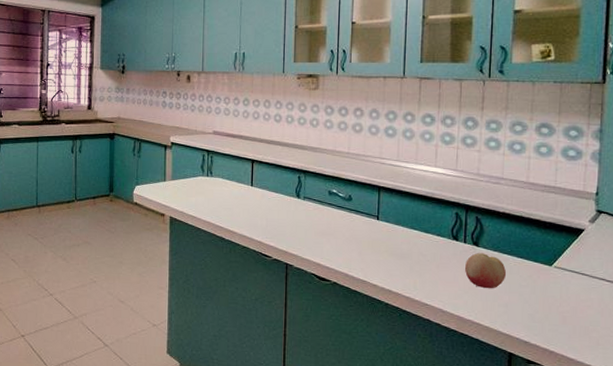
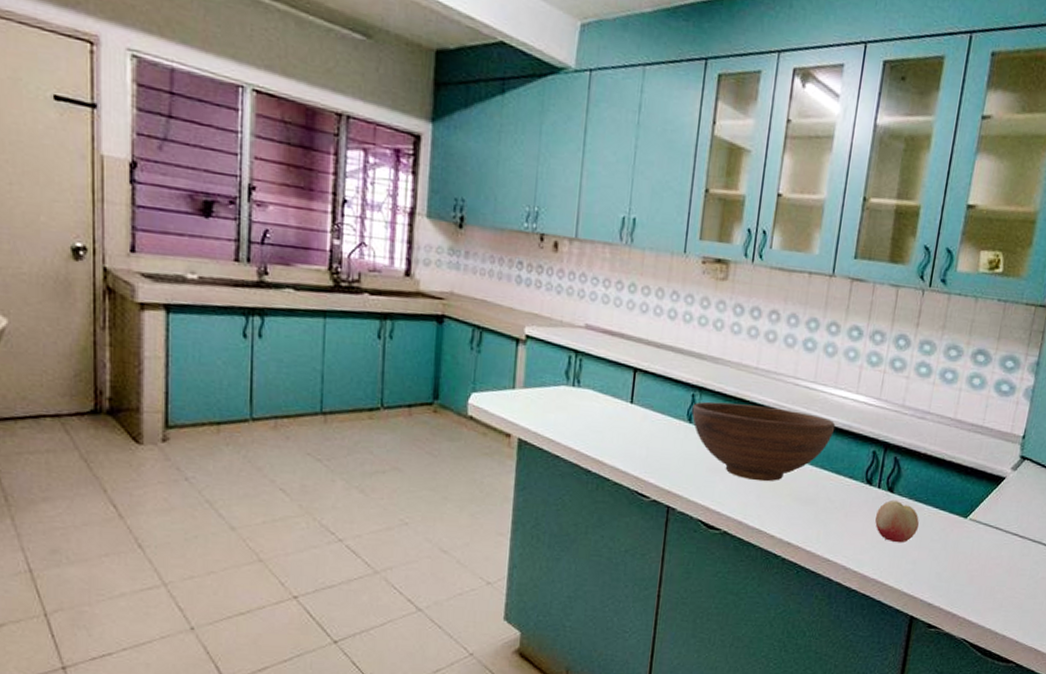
fruit bowl: none [299,181,420,242] -> present [692,401,836,482]

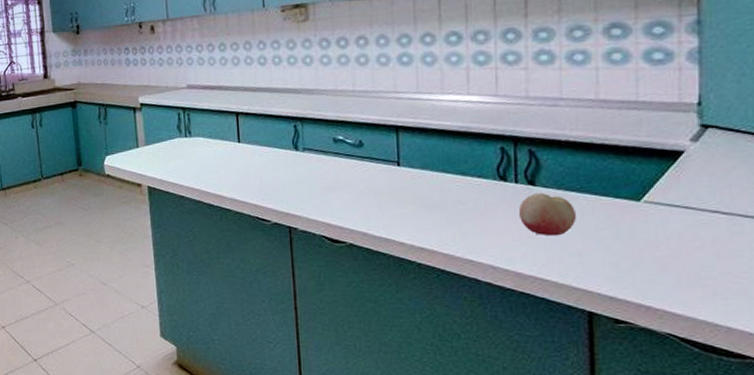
fruit bowl: present [692,401,836,482] -> none [296,122,451,194]

